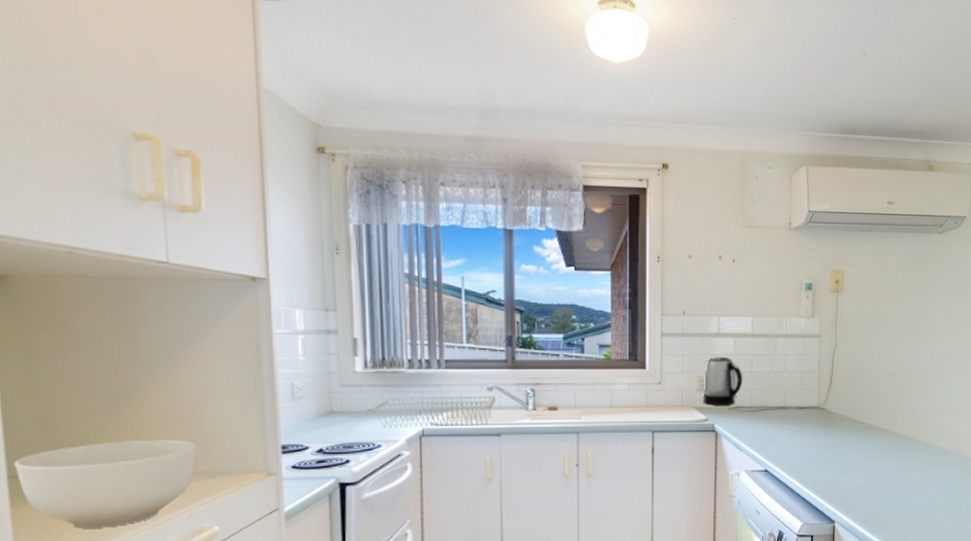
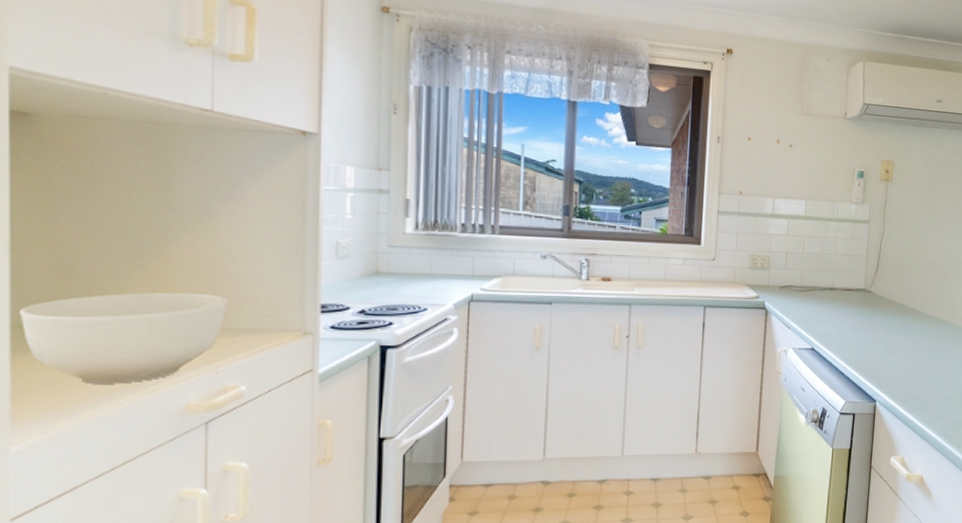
dish rack: present [365,396,497,428] -> none [413,260,550,294]
kettle: present [703,356,743,405] -> none [754,236,795,284]

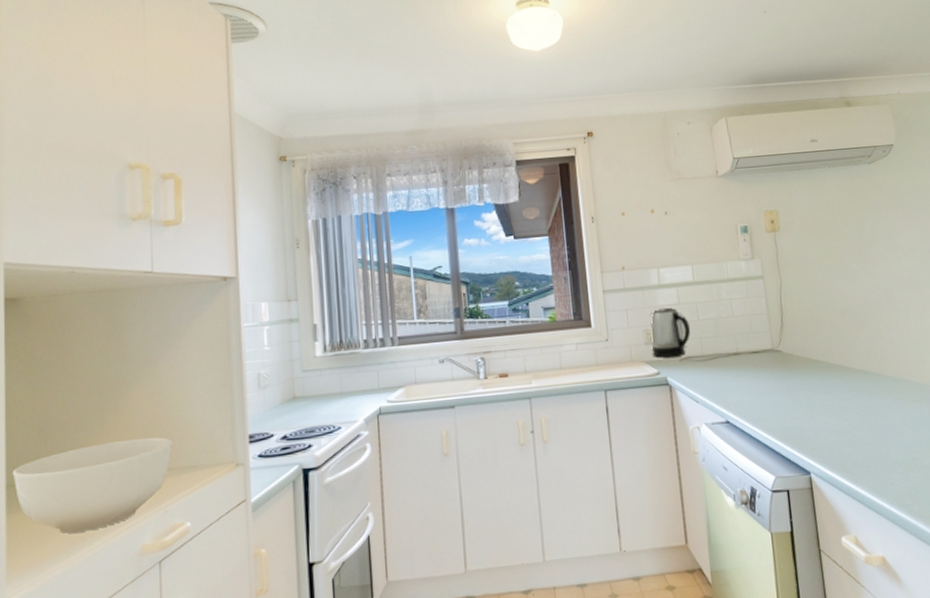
kettle: none [754,236,795,284] -> present [649,307,691,358]

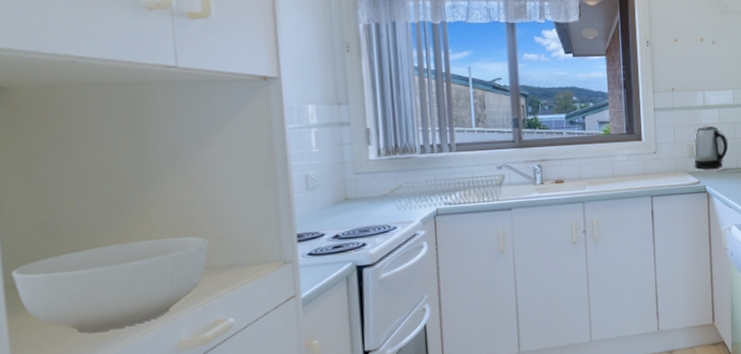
dish rack: none [326,368,449,410] -> present [380,173,506,211]

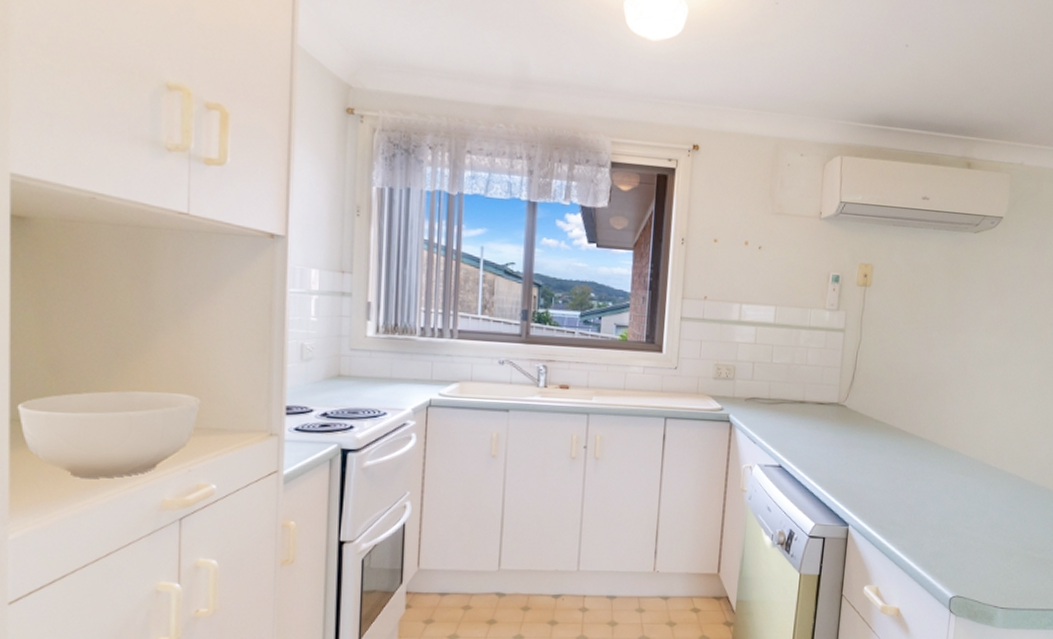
dish rack: present [380,173,506,211] -> none [374,364,508,400]
kettle: present [693,126,729,170] -> none [719,344,762,396]

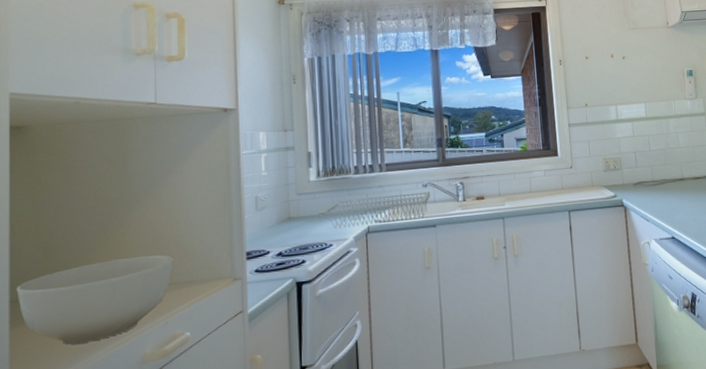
dish rack: none [374,364,508,400] -> present [319,191,431,229]

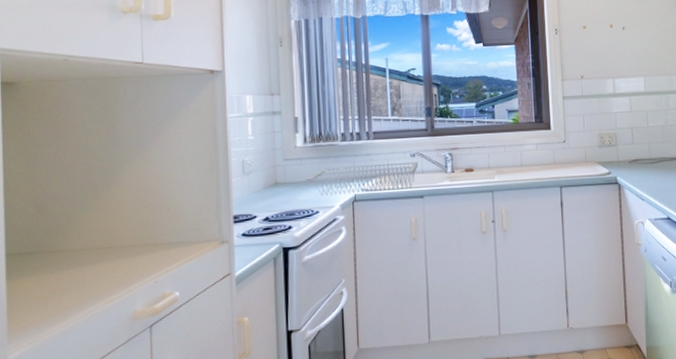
bowl: present [16,255,173,345] -> none [11,214,162,299]

